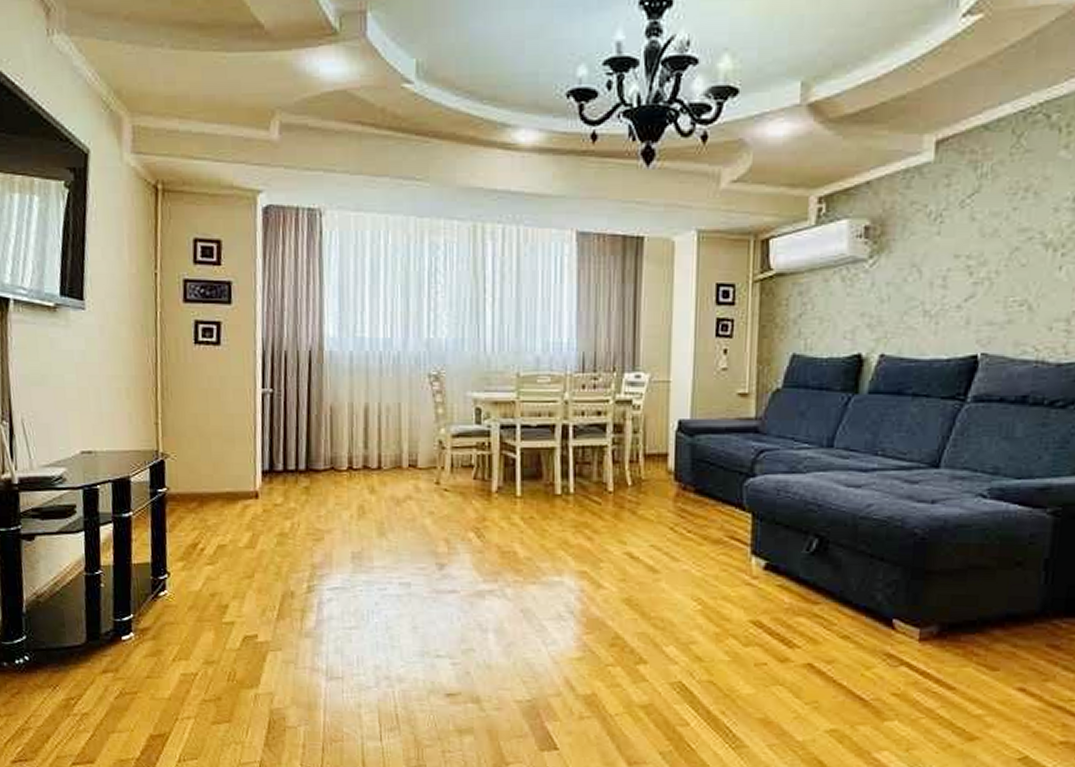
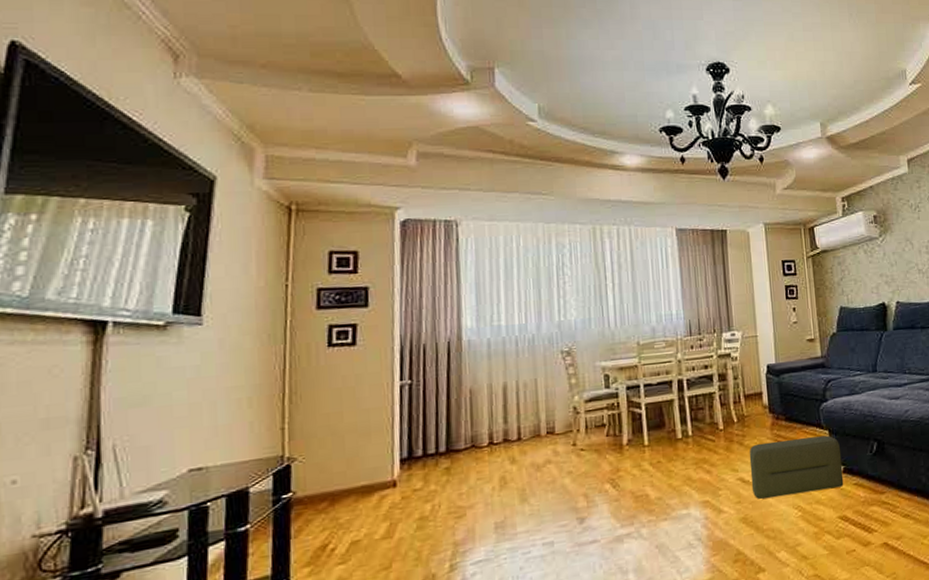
pouf: none [641,515,766,586] -> present [749,435,844,499]

